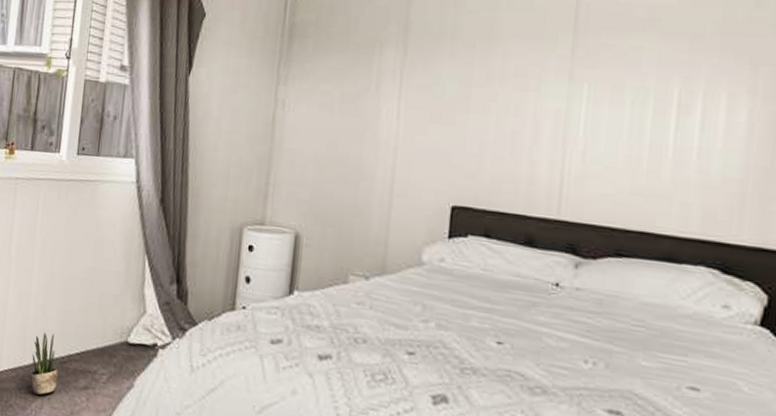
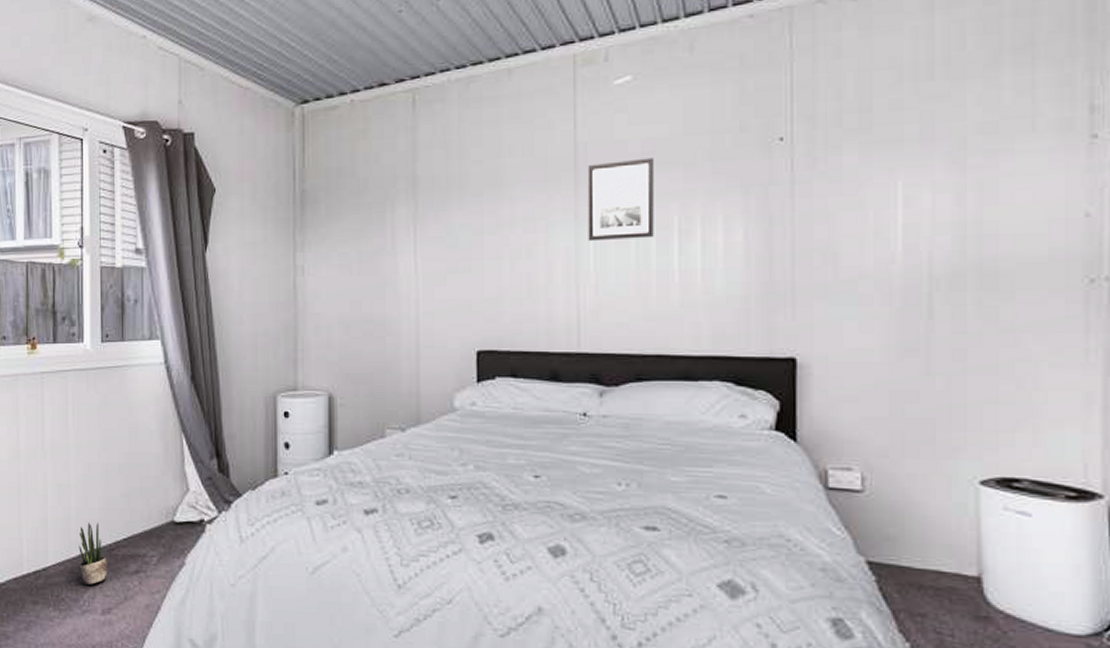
wall art: none [580,25,659,109] -> present [587,158,654,242]

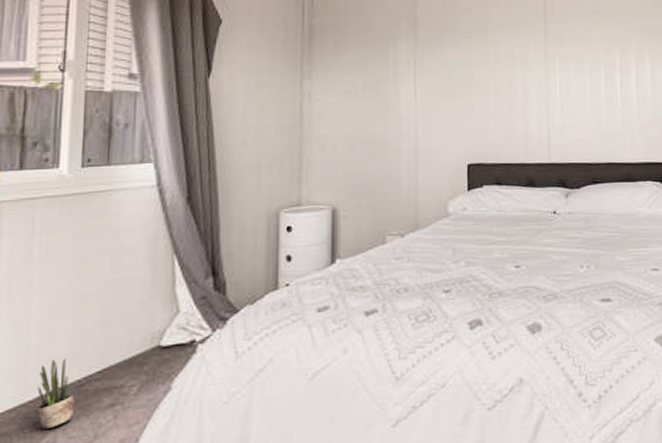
wall art: present [587,158,654,242] -> none [554,14,603,76]

